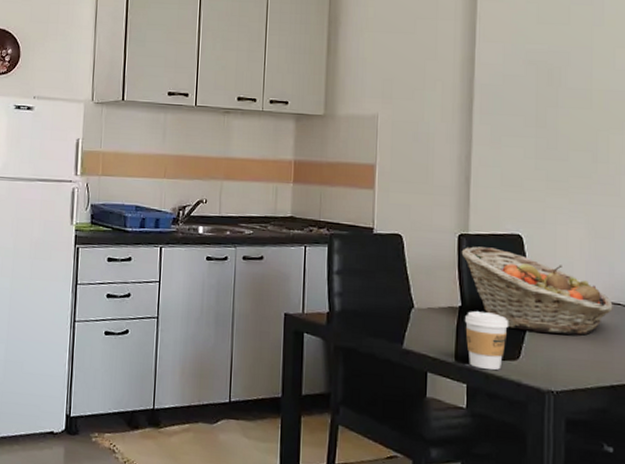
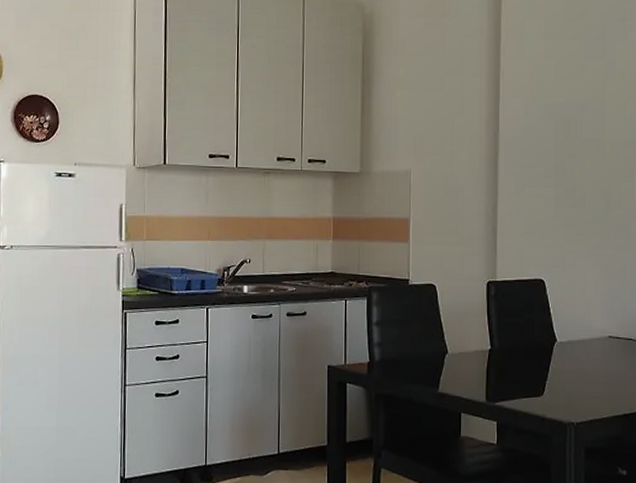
fruit basket: present [461,246,613,335] -> none [490,292,625,370]
coffee cup: present [465,311,508,371] -> none [494,353,533,408]

